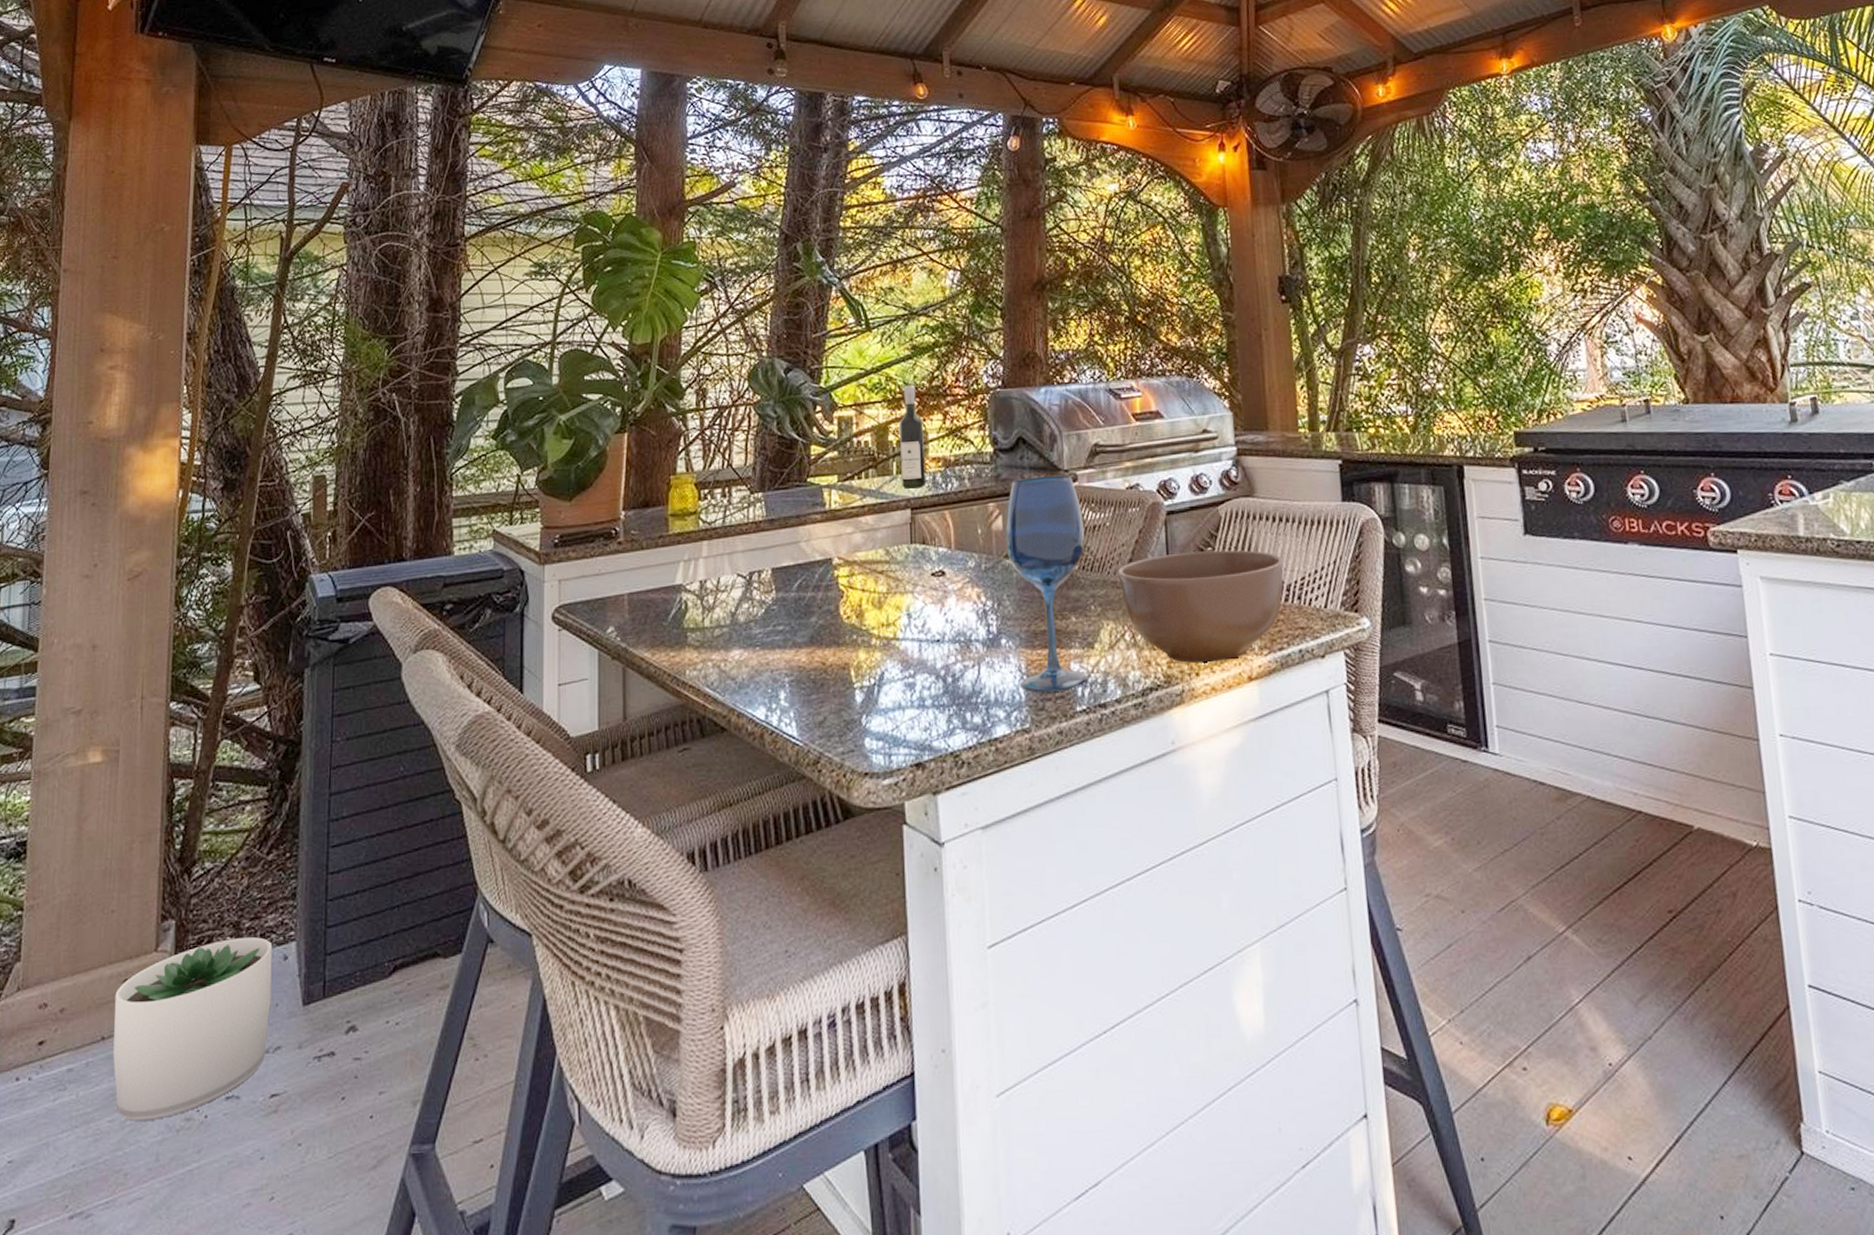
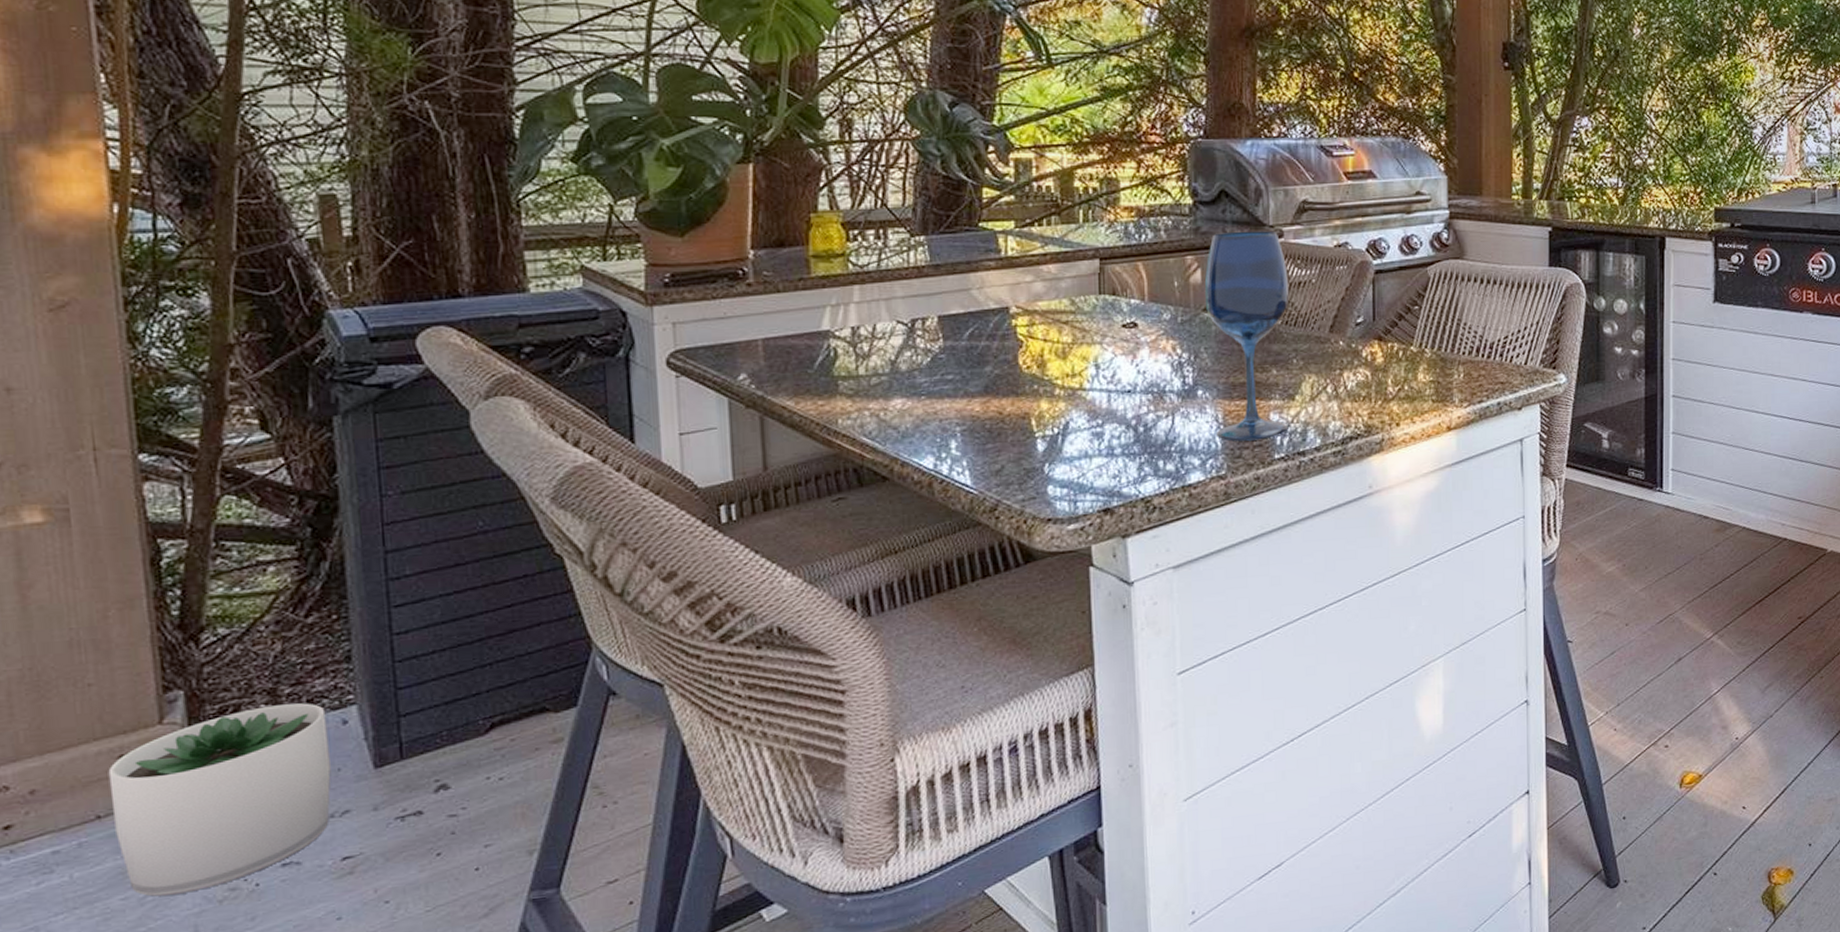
bottle: present [898,384,926,489] -> none [1086,129,1116,238]
bowl: present [1118,550,1284,664] -> none [1322,309,1489,415]

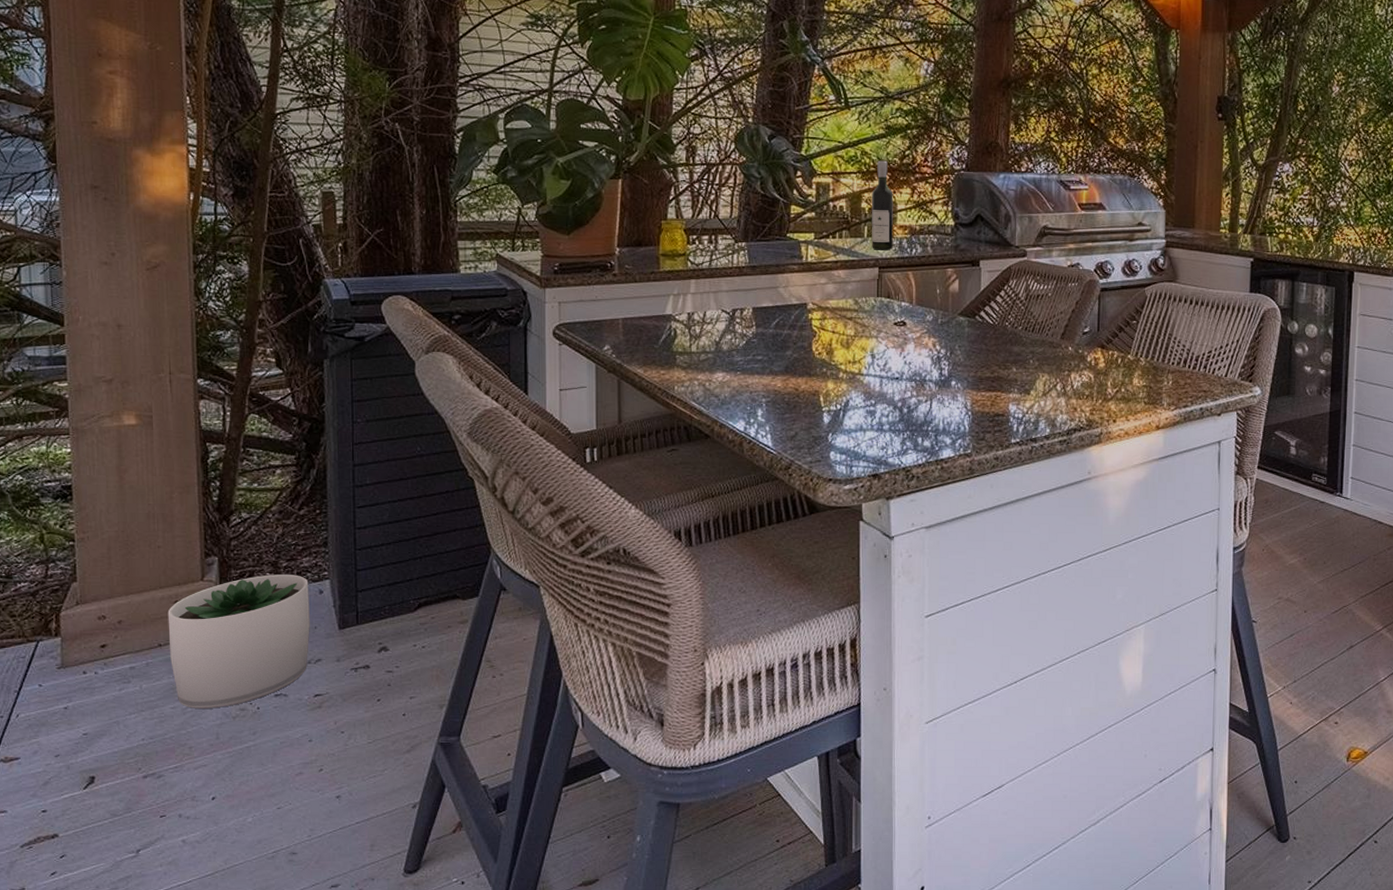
bottle: none [1086,129,1116,238] -> present [871,160,893,250]
wineglass: present [1204,230,1289,442] -> none [960,250,1029,426]

